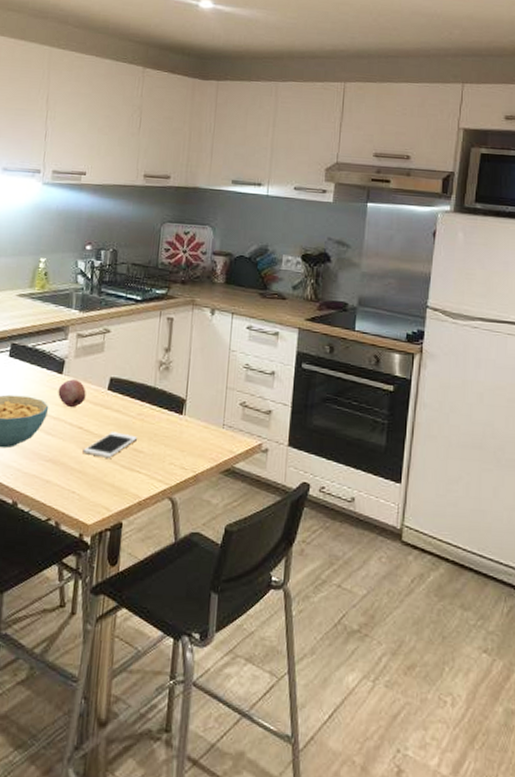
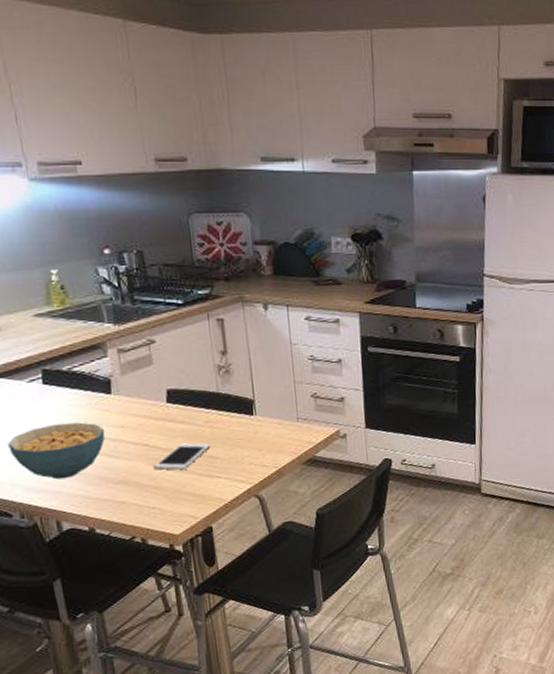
fruit: present [58,379,86,408] -> none [110,397,144,427]

